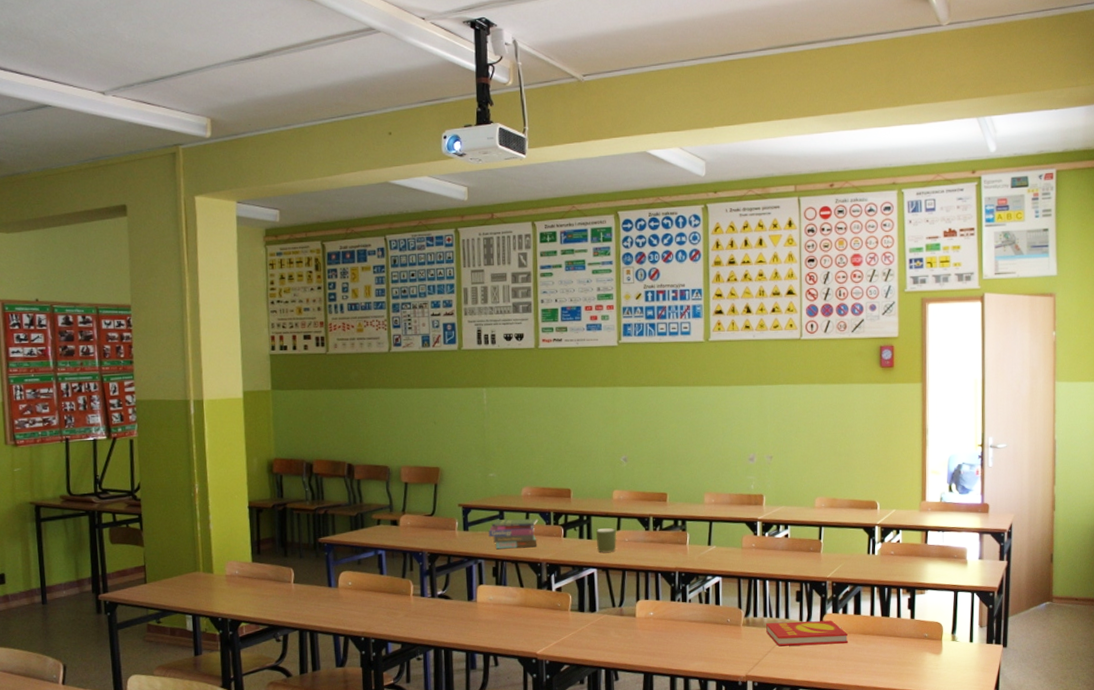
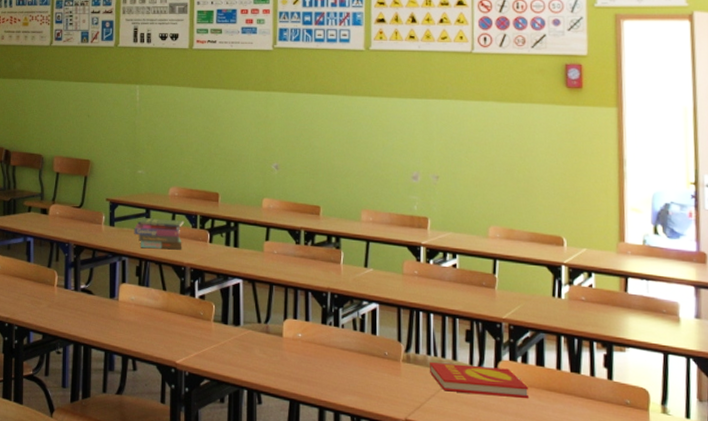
mug: present [596,527,616,553] -> none [244,236,264,263]

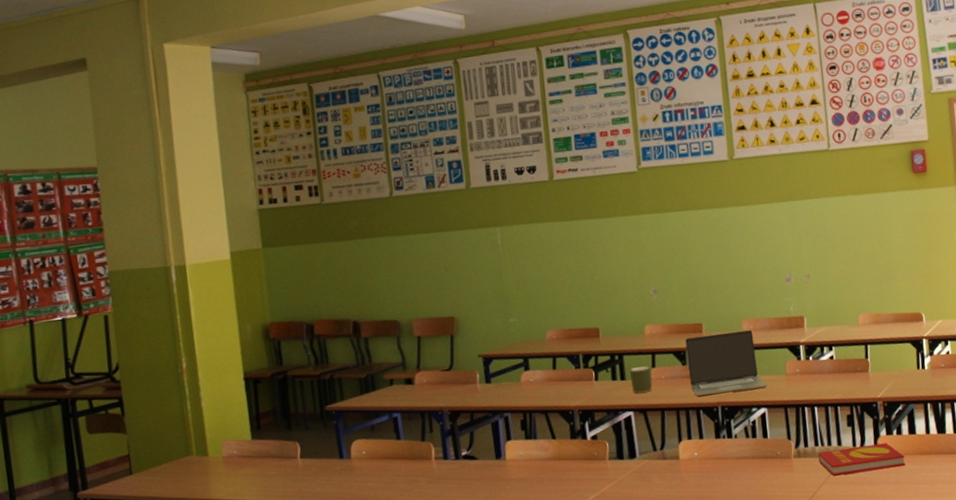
books: present [134,218,185,250] -> none [513,363,568,401]
mug: none [244,236,264,263] -> present [630,365,653,393]
laptop: none [301,218,381,282] -> present [685,330,767,397]

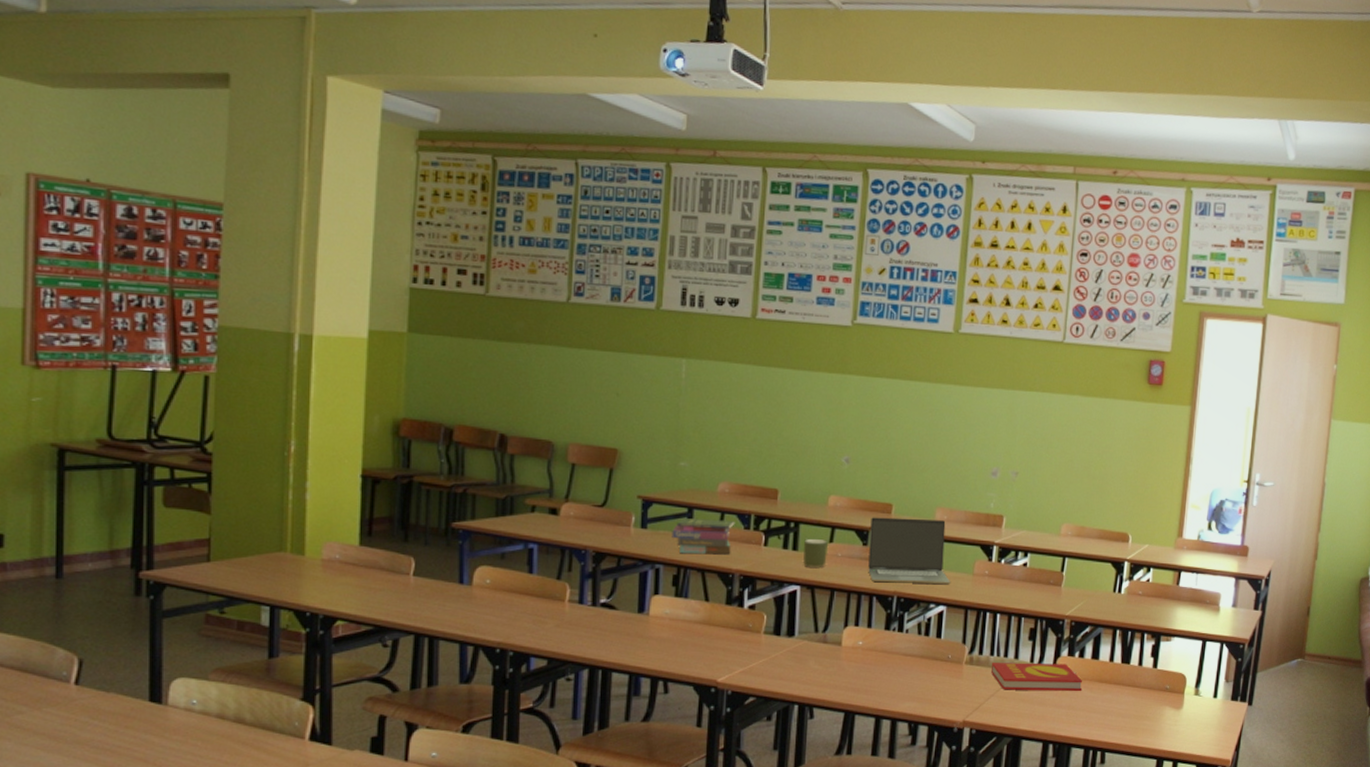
books: none [513,363,568,401] -> present [672,518,736,555]

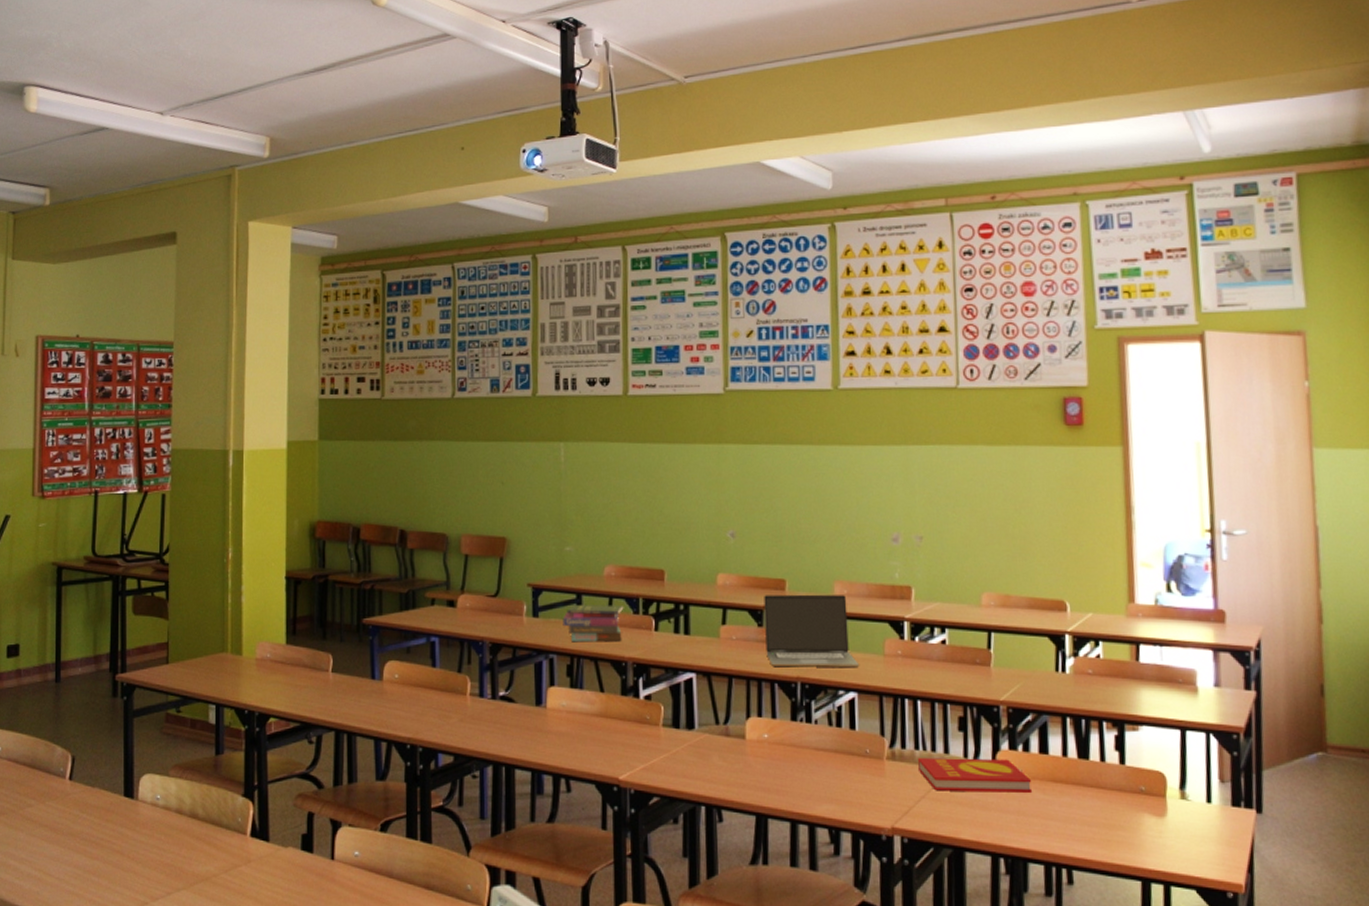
mug: present [803,538,828,567] -> none [696,620,721,652]

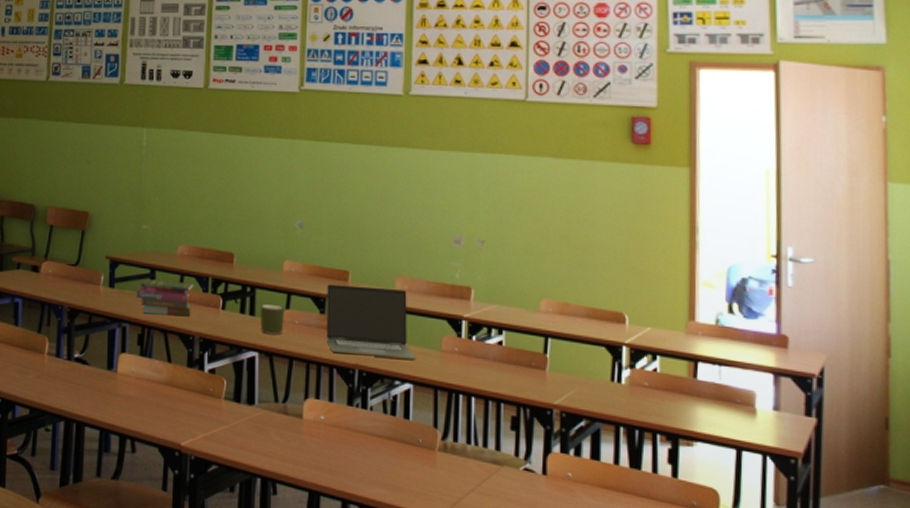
mug: none [696,620,721,652] -> present [261,303,284,334]
book: present [917,758,1032,792] -> none [468,452,582,496]

